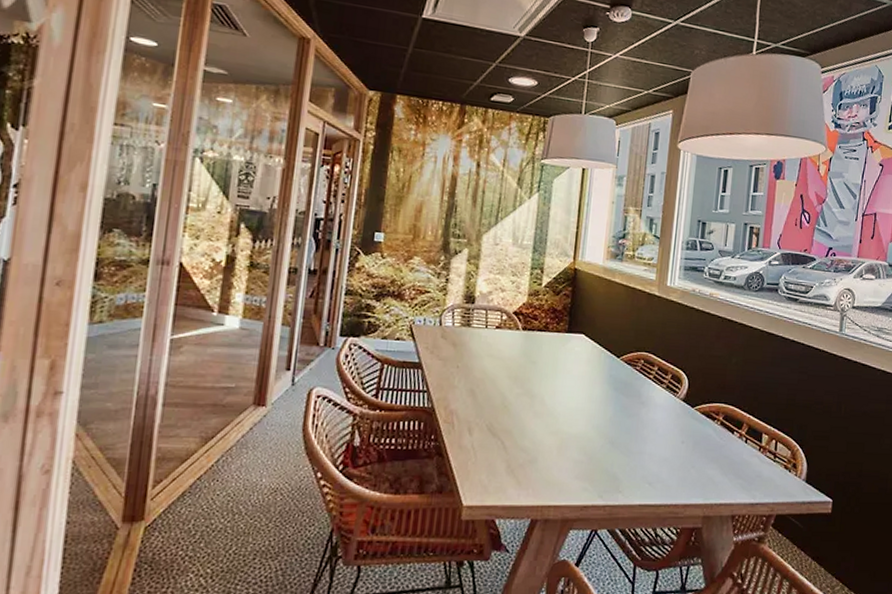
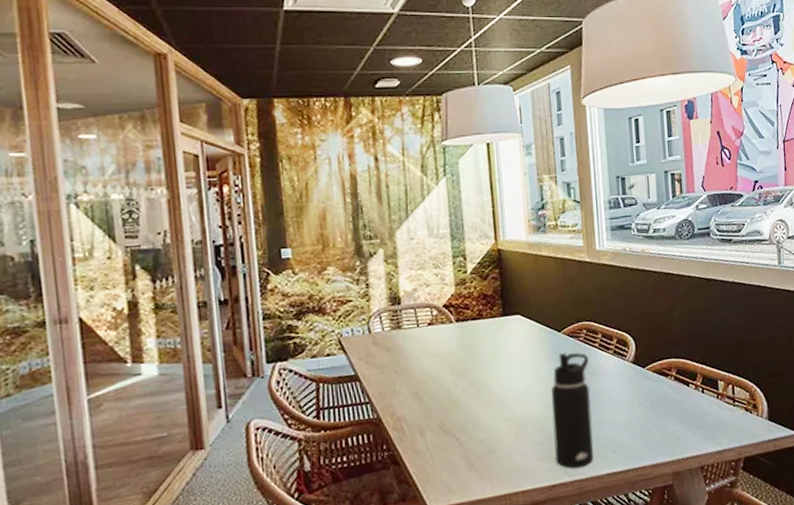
water bottle: none [591,378,642,492] -> present [551,352,594,468]

